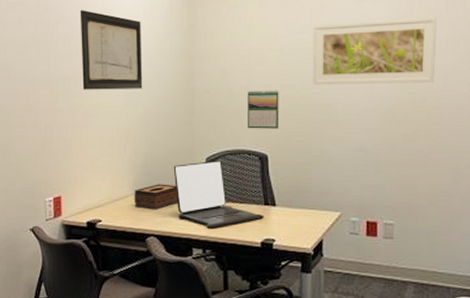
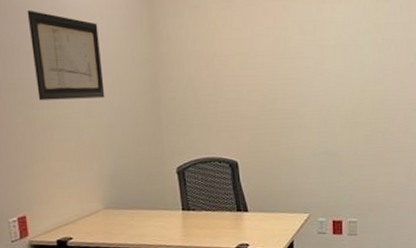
tissue box: present [134,184,178,210] -> none [104,196,152,224]
laptop: present [173,161,264,229] -> none [143,170,237,238]
calendar: present [247,90,279,129] -> none [214,95,248,136]
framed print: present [312,17,437,85] -> none [276,19,393,90]

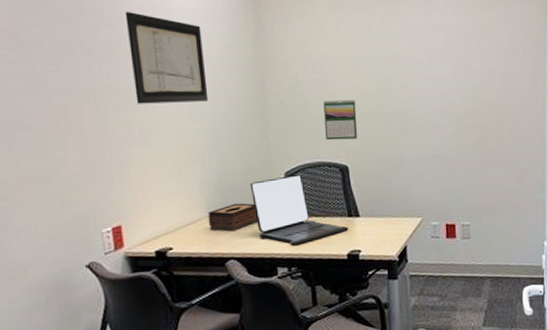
tissue box: none [104,196,152,224] -> present [208,203,258,232]
laptop: none [143,170,237,238] -> present [250,175,349,246]
calendar: none [214,95,248,136] -> present [323,99,358,141]

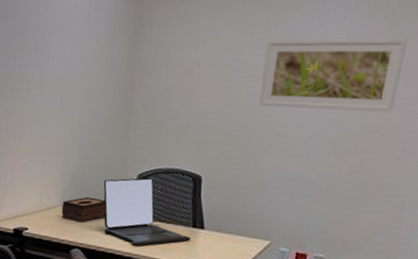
wall art: present [125,12,209,104] -> none [18,9,84,98]
calendar: present [323,99,358,141] -> none [184,107,222,150]
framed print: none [385,26,499,94] -> present [258,38,408,113]

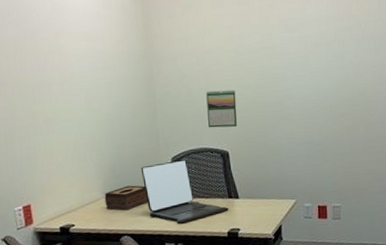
calendar: none [184,107,222,150] -> present [206,89,238,128]
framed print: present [258,38,408,113] -> none [263,16,372,84]

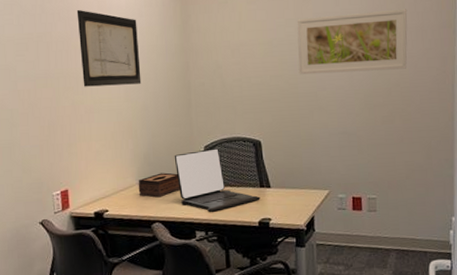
wall art: none [28,12,104,96] -> present [76,10,142,87]
calendar: present [206,89,238,128] -> none [240,80,271,118]
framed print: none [263,16,372,84] -> present [297,9,407,75]

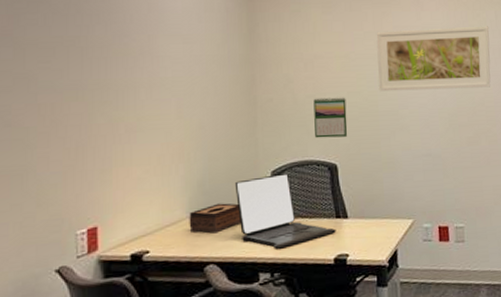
wall art: present [76,10,142,87] -> none [121,12,198,101]
calendar: none [240,80,271,118] -> present [313,97,348,138]

